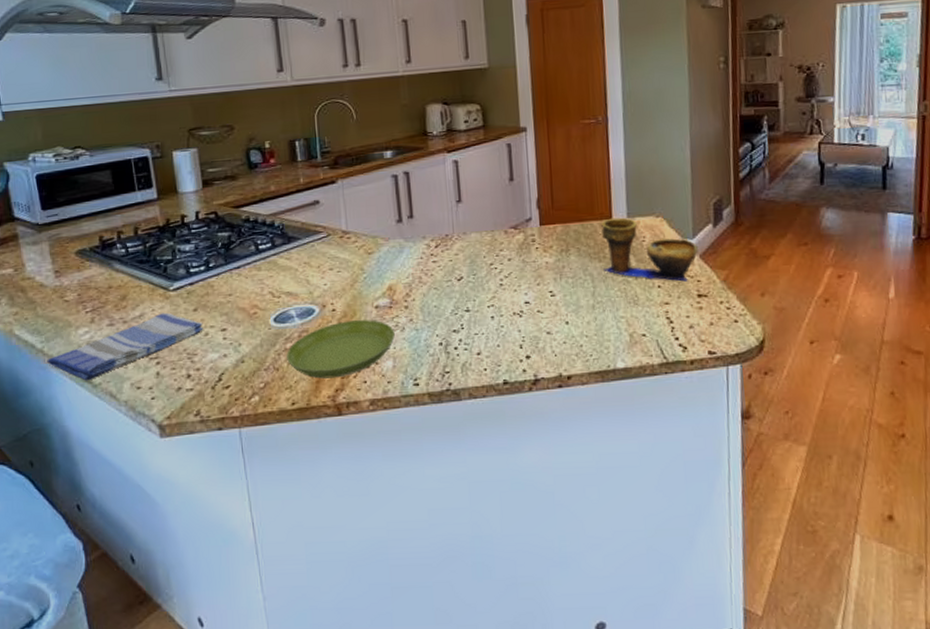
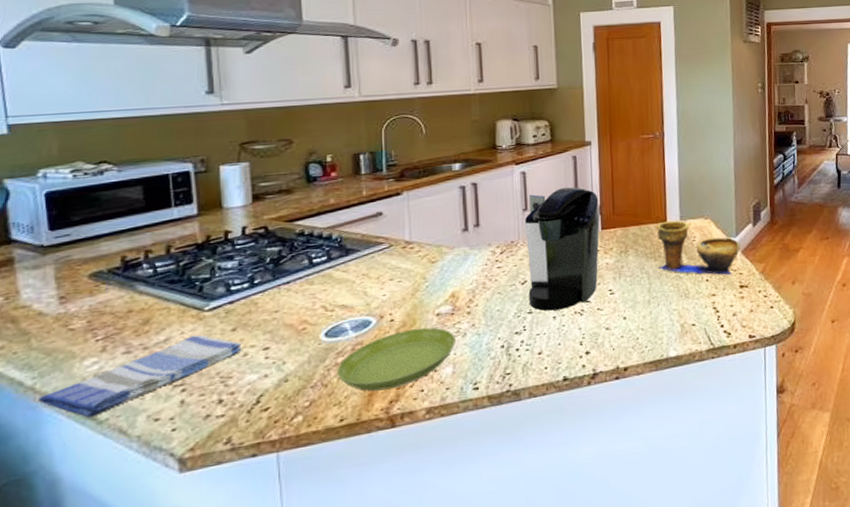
coffee maker: none [459,177,538,310] -> present [525,187,600,311]

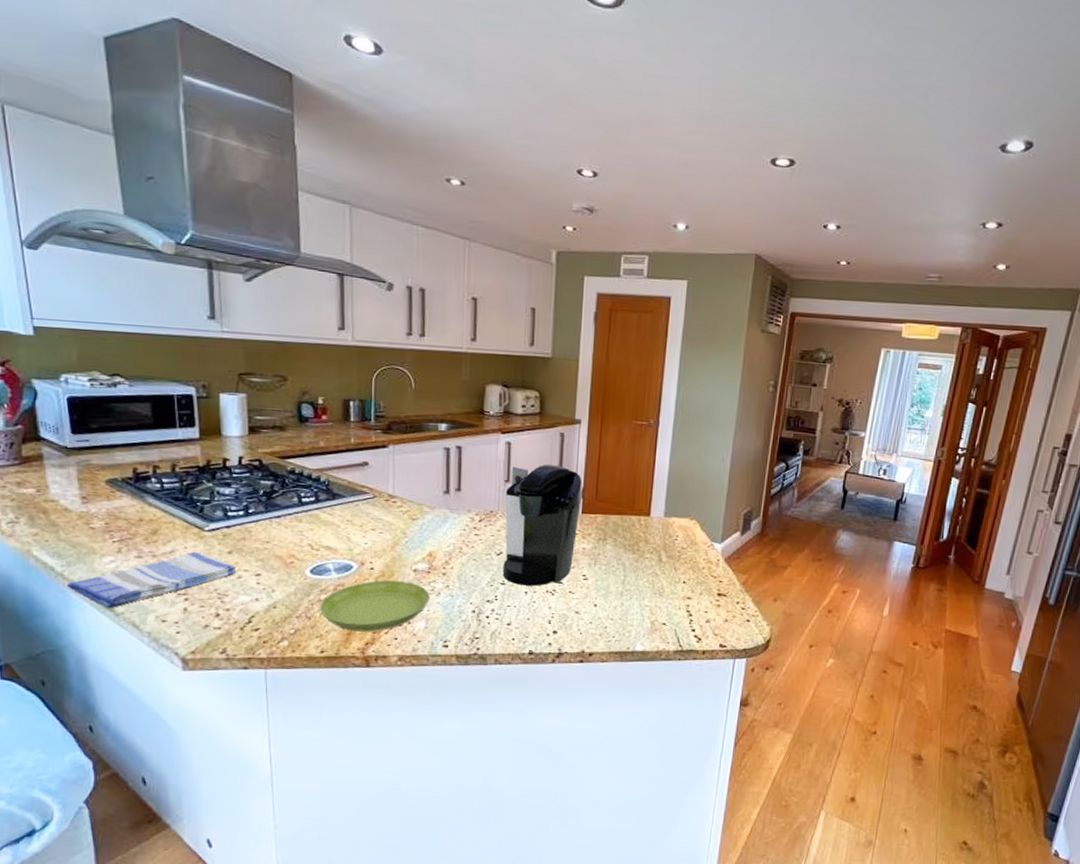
decorative bowl: present [656,220,740,275] -> none [636,515,724,581]

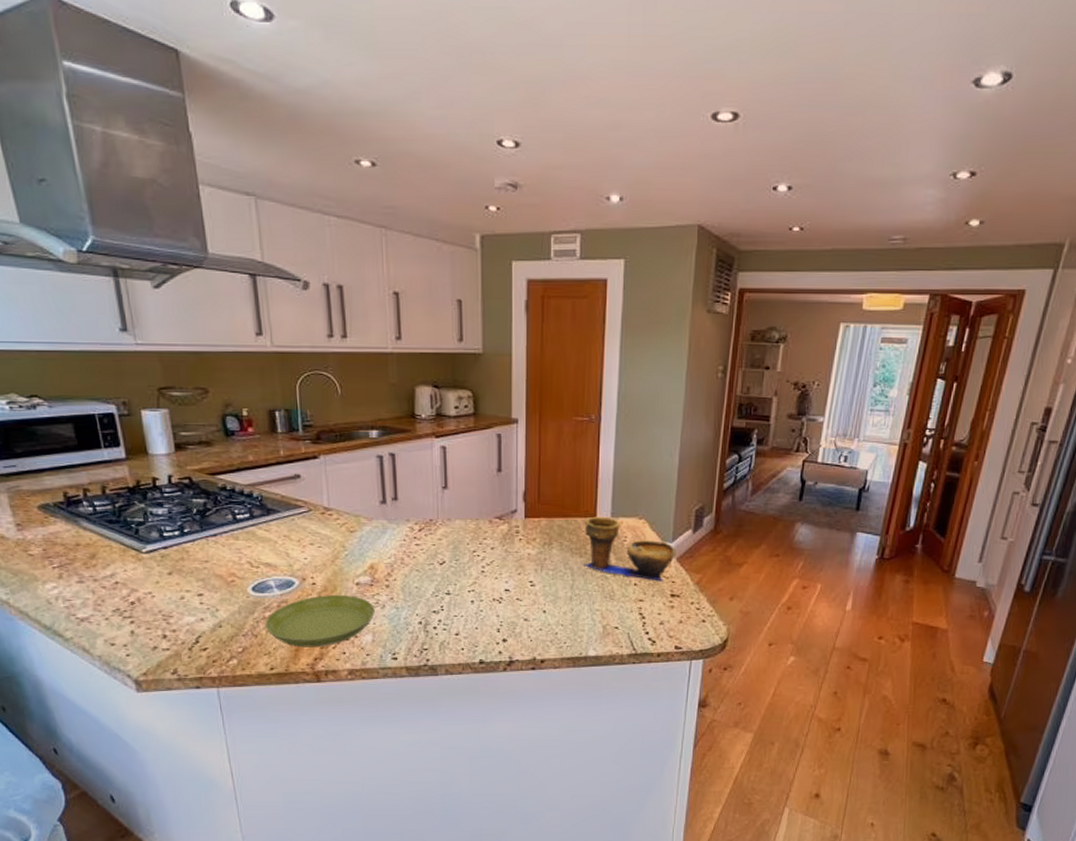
dish towel: present [66,551,237,609] -> none [13,574,179,635]
coffee maker: present [502,464,582,586] -> none [445,467,523,595]
decorative bowl: none [636,515,724,581] -> present [584,516,676,582]

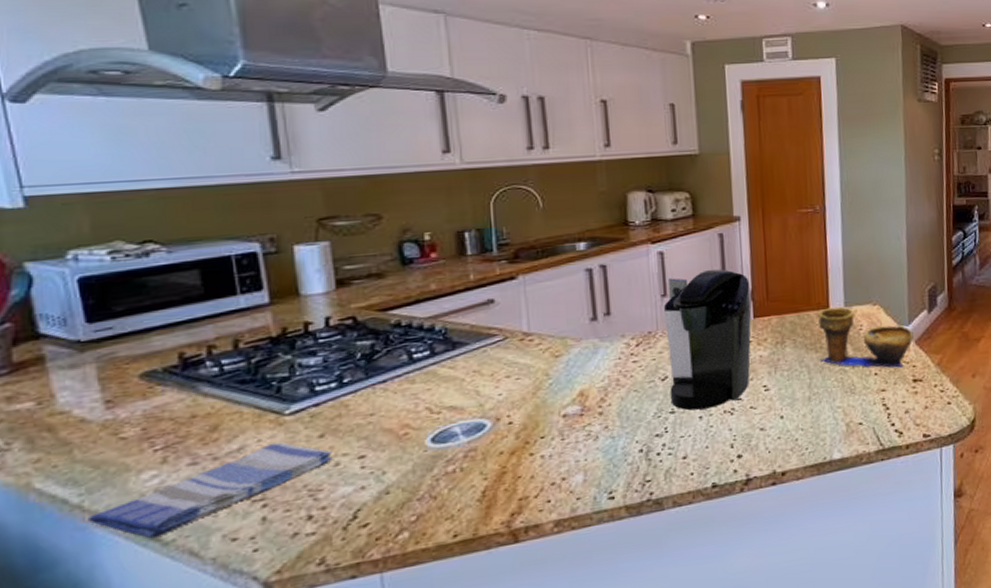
dish towel: none [13,574,179,635] -> present [87,442,333,539]
saucer: present [265,595,375,648] -> none [448,430,586,503]
coffee maker: none [445,467,523,595] -> present [664,269,752,411]

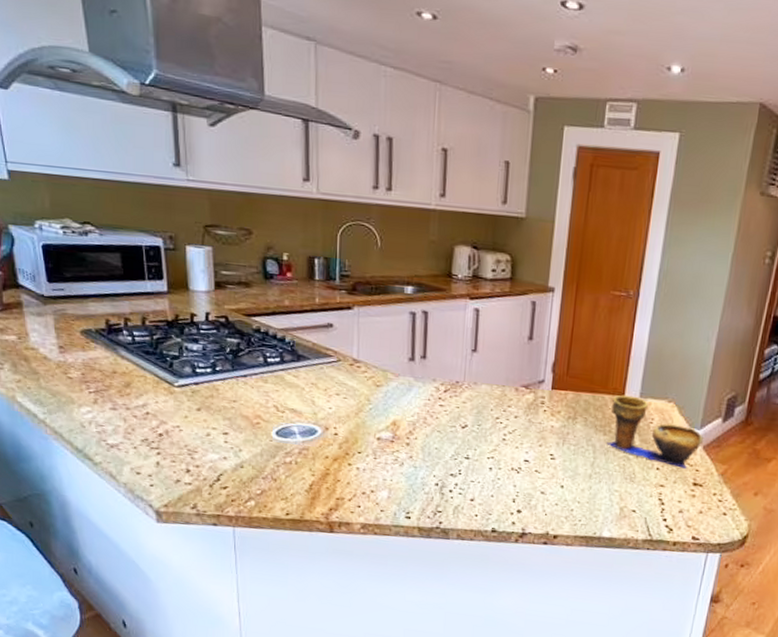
dish towel: present [87,442,333,539] -> none [48,406,205,458]
coffee maker: present [664,269,752,411] -> none [467,334,553,463]

